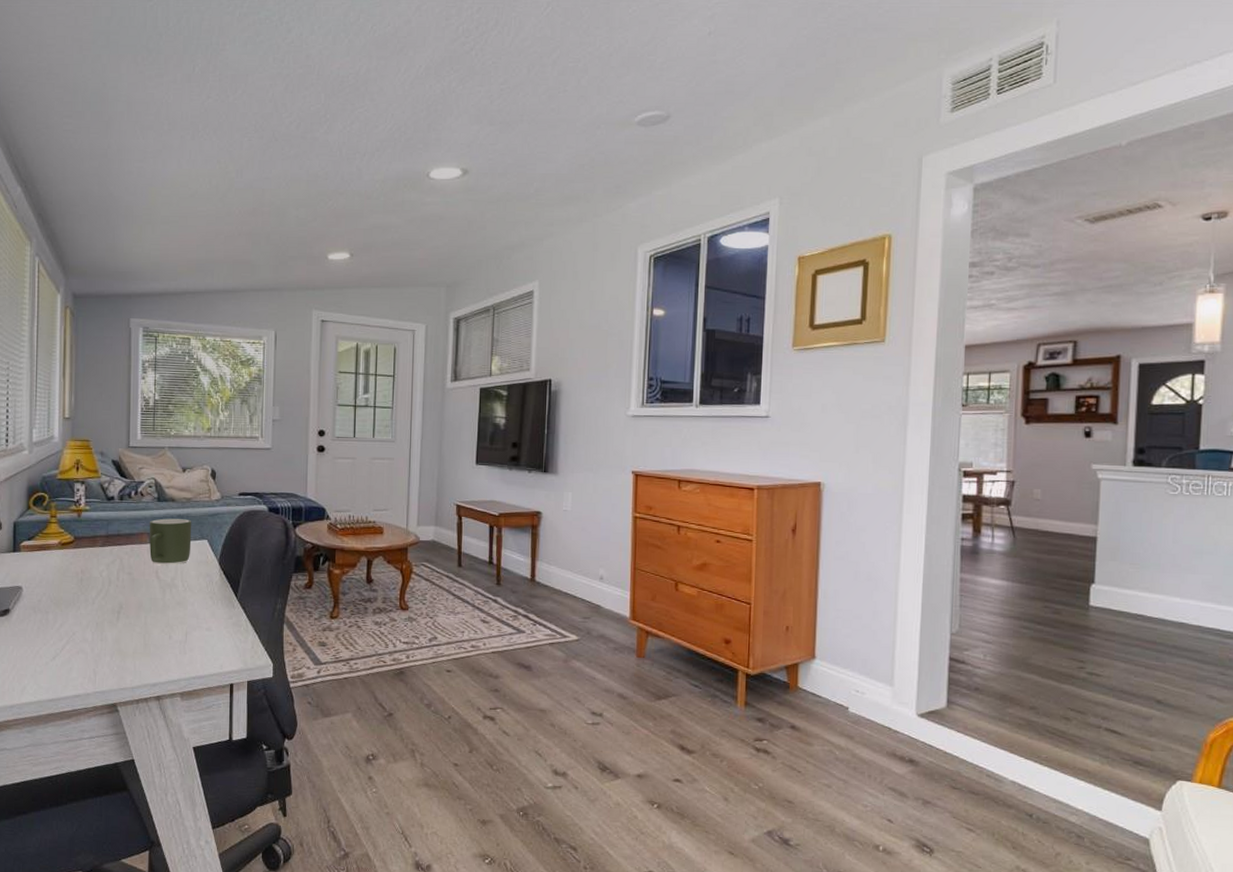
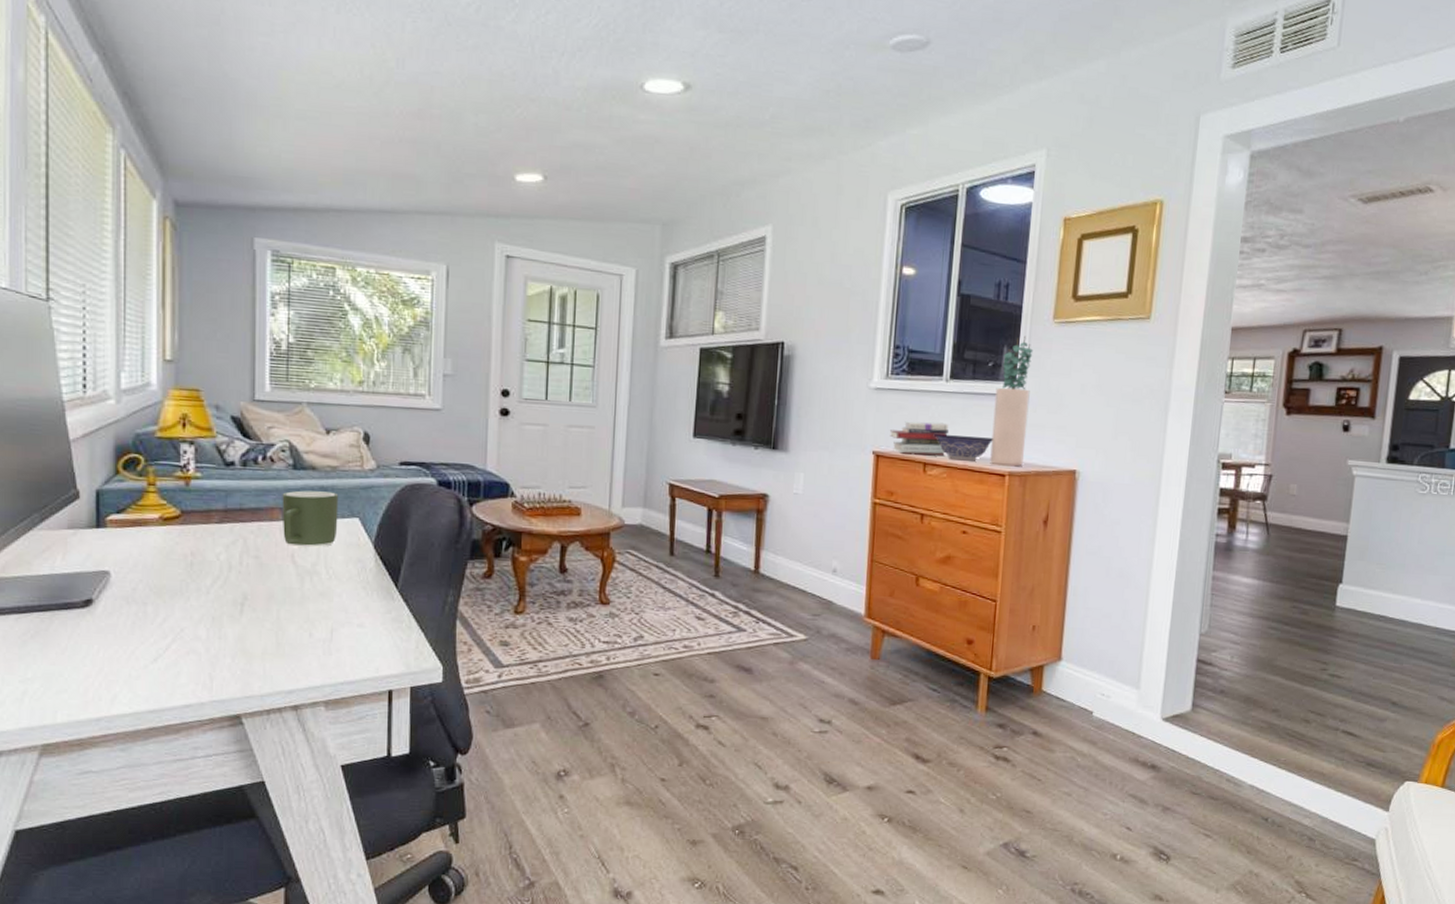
books: none [647,443,700,474] -> present [890,421,949,457]
decorative bowl: none [686,454,741,477] -> present [933,434,993,461]
vase: none [739,363,775,481] -> present [990,335,1034,467]

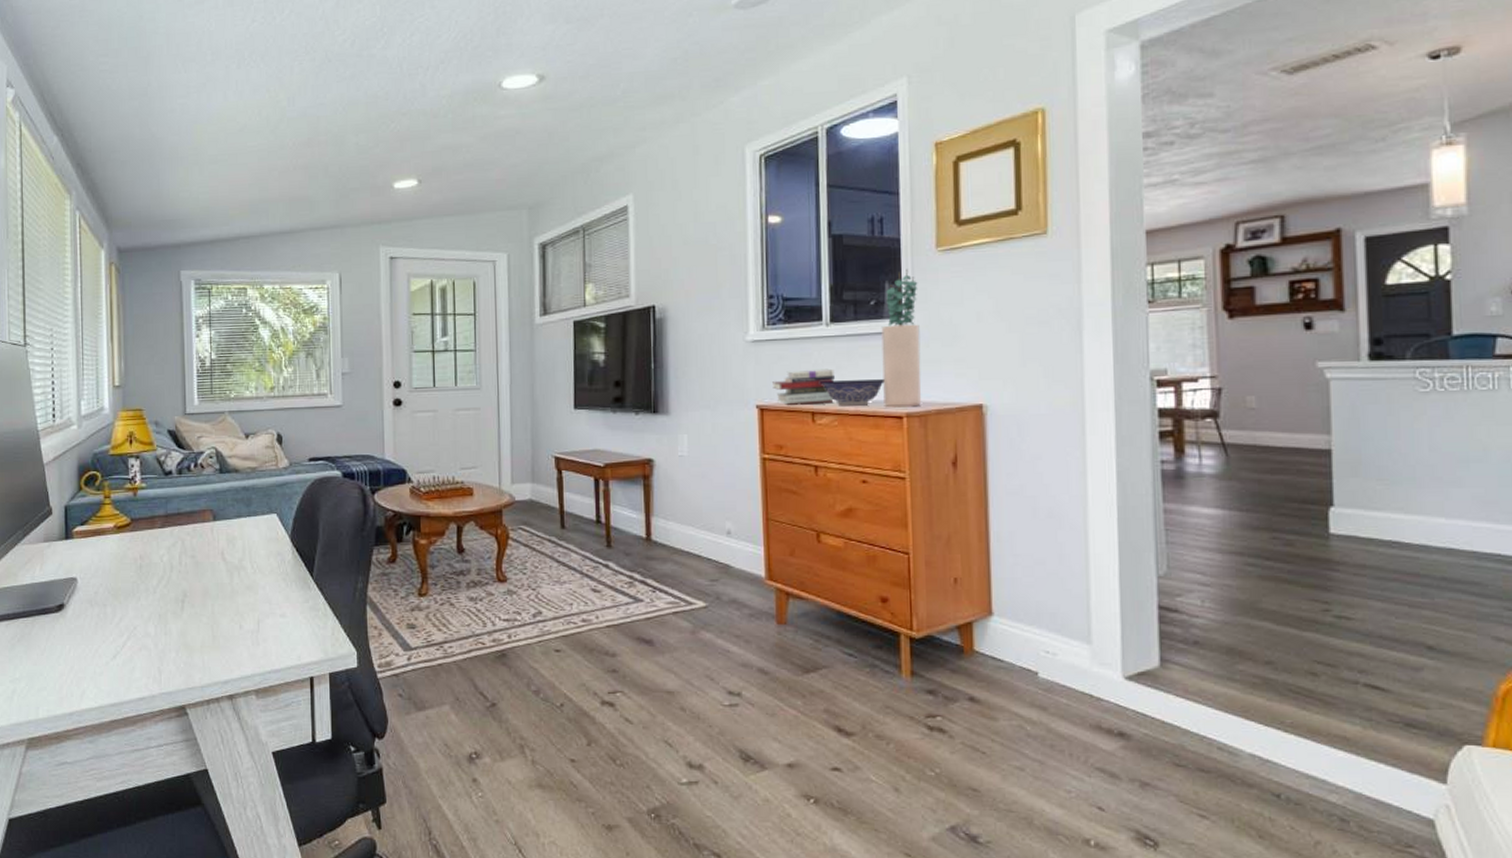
mug: present [282,490,339,548] -> none [211,491,259,545]

